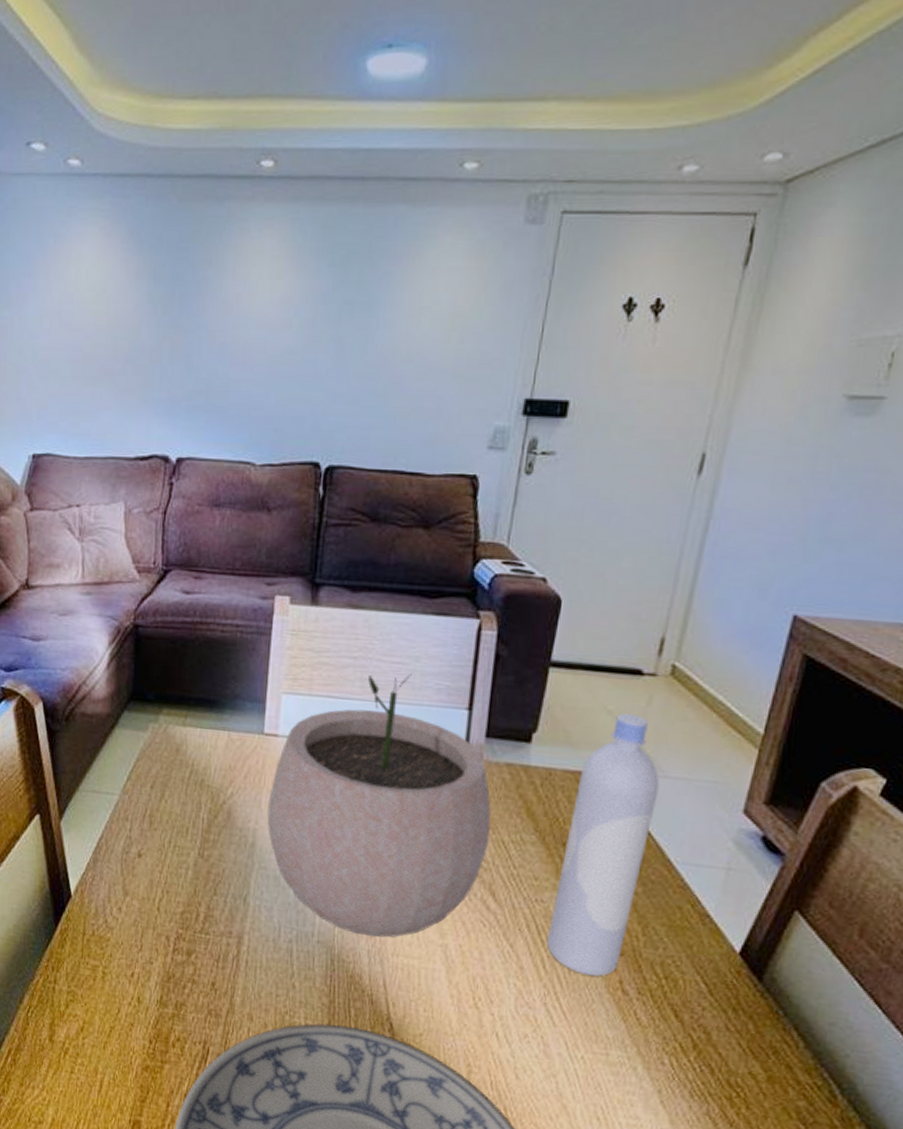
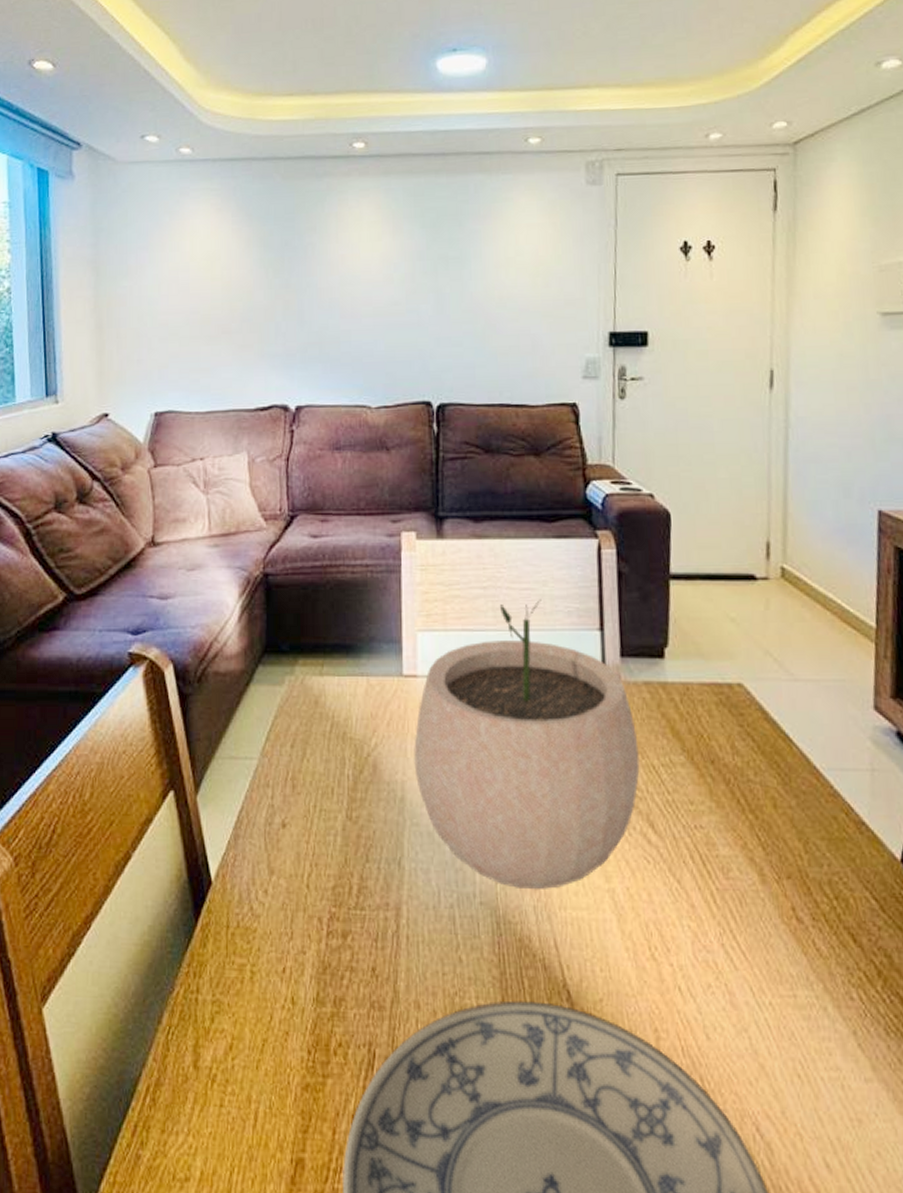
bottle: present [547,713,660,977] -> none [712,620,793,906]

